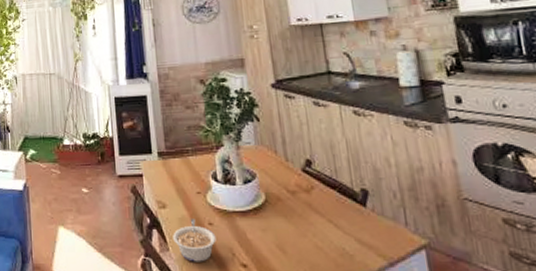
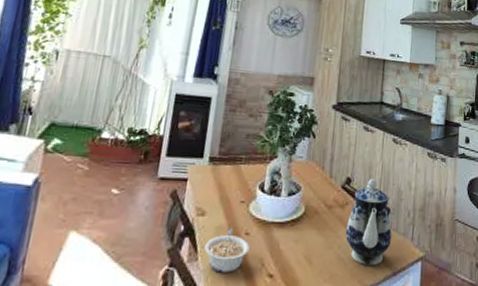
teapot: none [317,159,379,254] -> present [345,179,392,265]

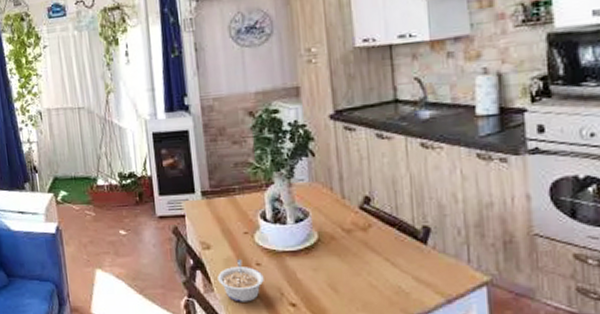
teapot: present [345,179,392,265] -> none [373,195,439,292]

